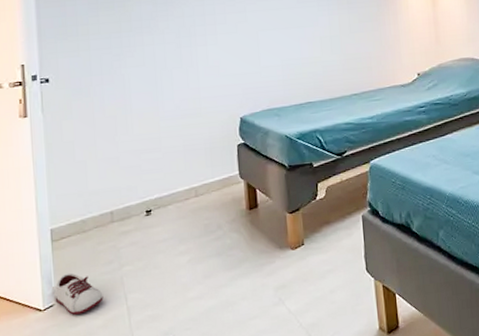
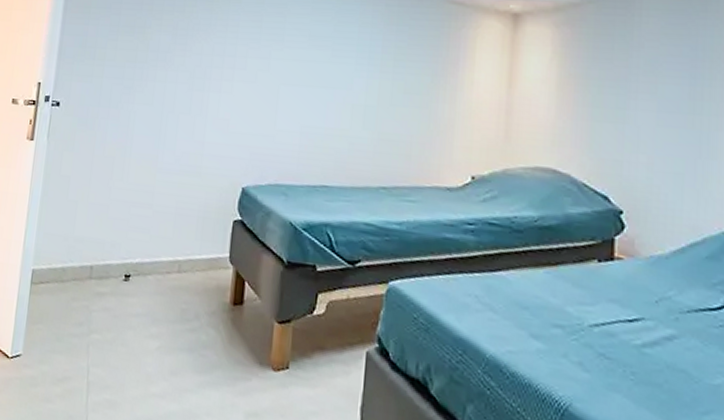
shoe: present [55,272,104,315] -> none [23,323,68,375]

